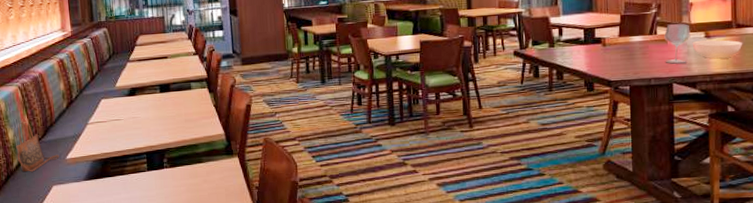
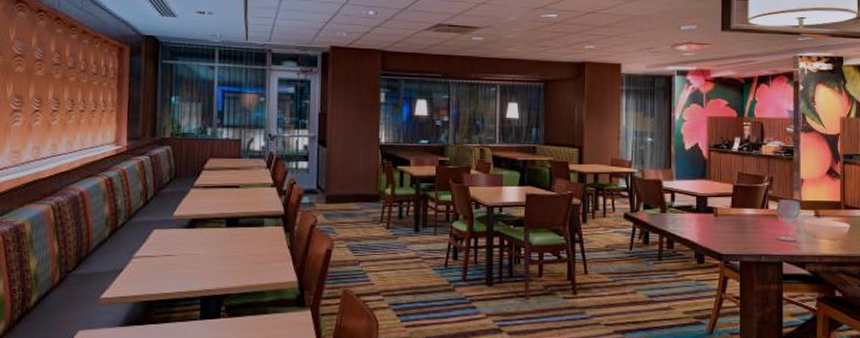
handbag: present [16,121,59,172] -> none [37,248,92,312]

